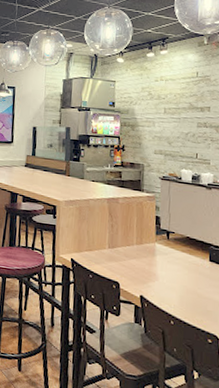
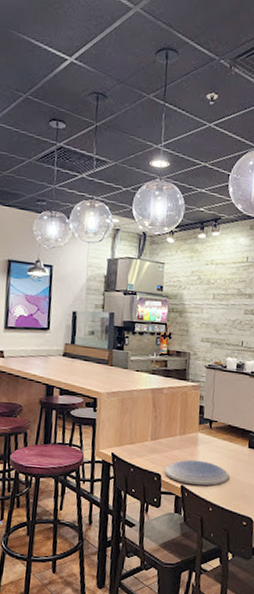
plate: none [122,269,191,298] -> present [164,459,230,486]

